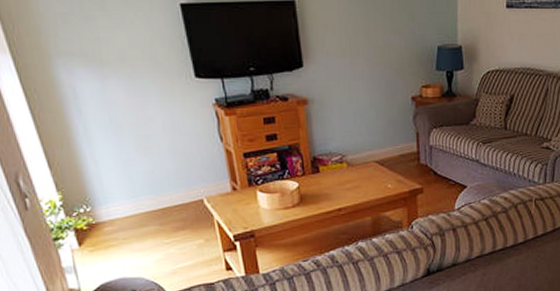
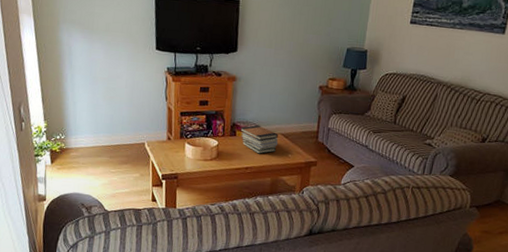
book stack: none [324,154,374,190] -> present [240,124,279,154]

